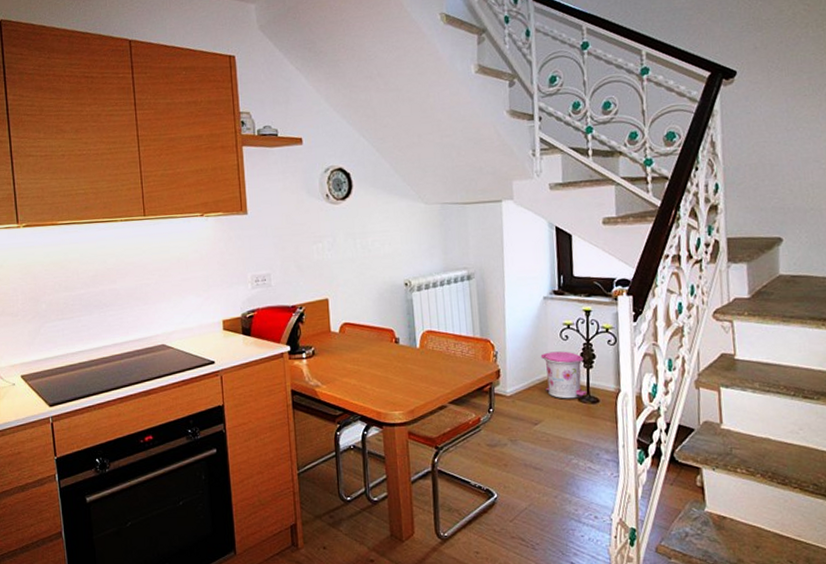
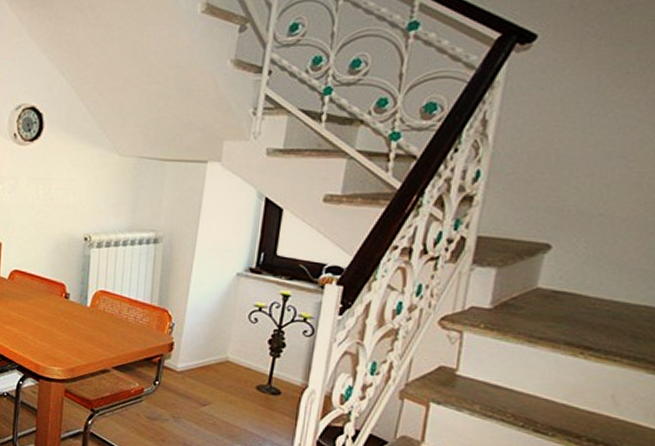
trash can: present [540,351,588,399] -> none [221,332,271,387]

